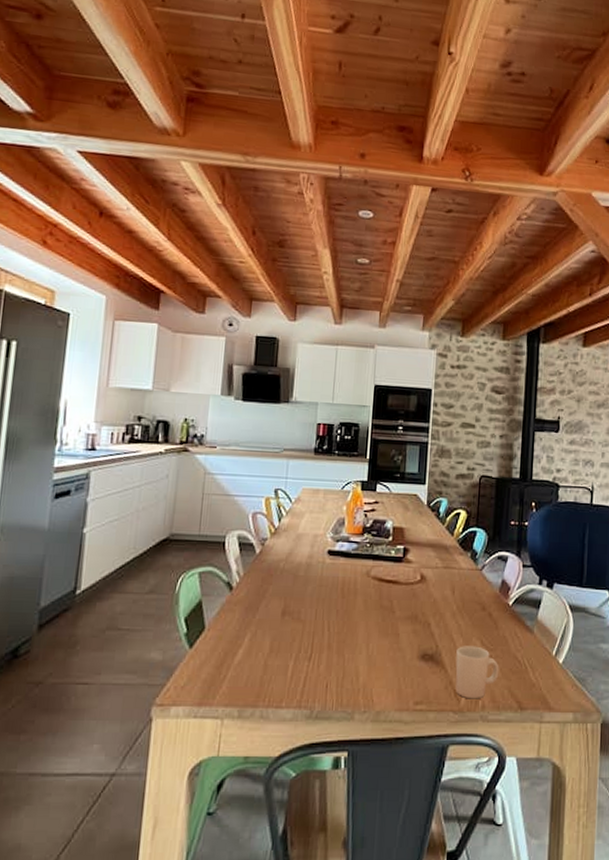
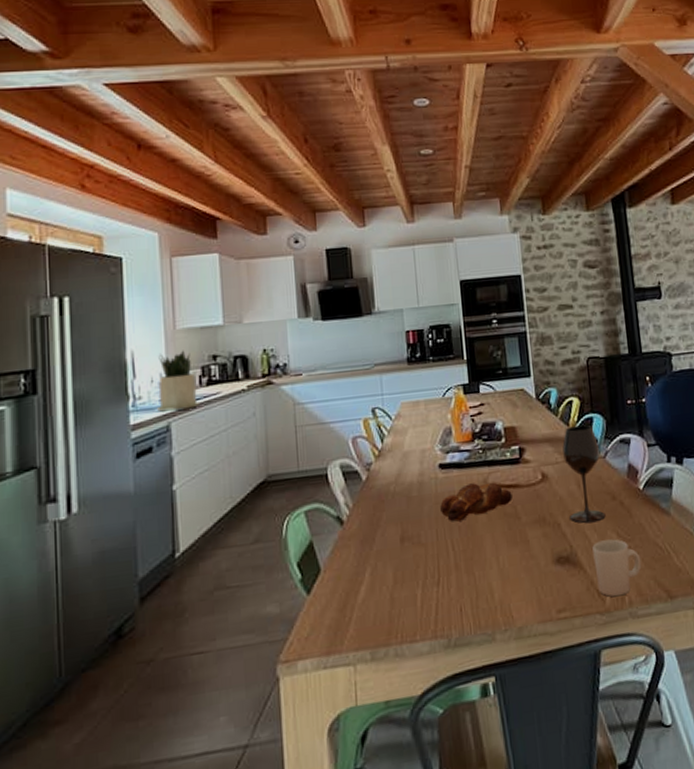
planter: none [79,407,121,462] -> present [156,350,201,412]
bread loaf: none [323,573,391,606] -> present [440,482,513,522]
wineglass: none [440,536,478,627] -> present [562,425,606,523]

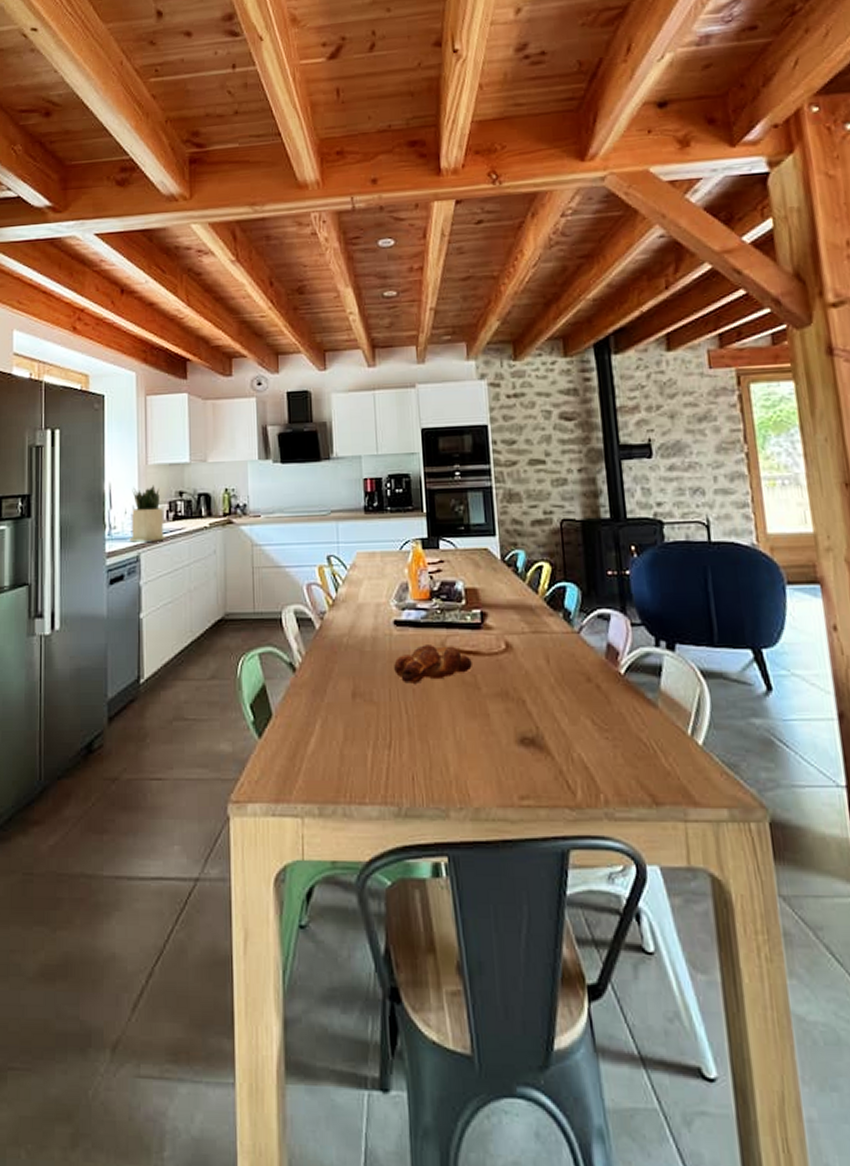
wineglass: present [562,425,606,523] -> none [530,594,579,703]
mug: present [592,539,642,597] -> none [562,726,621,792]

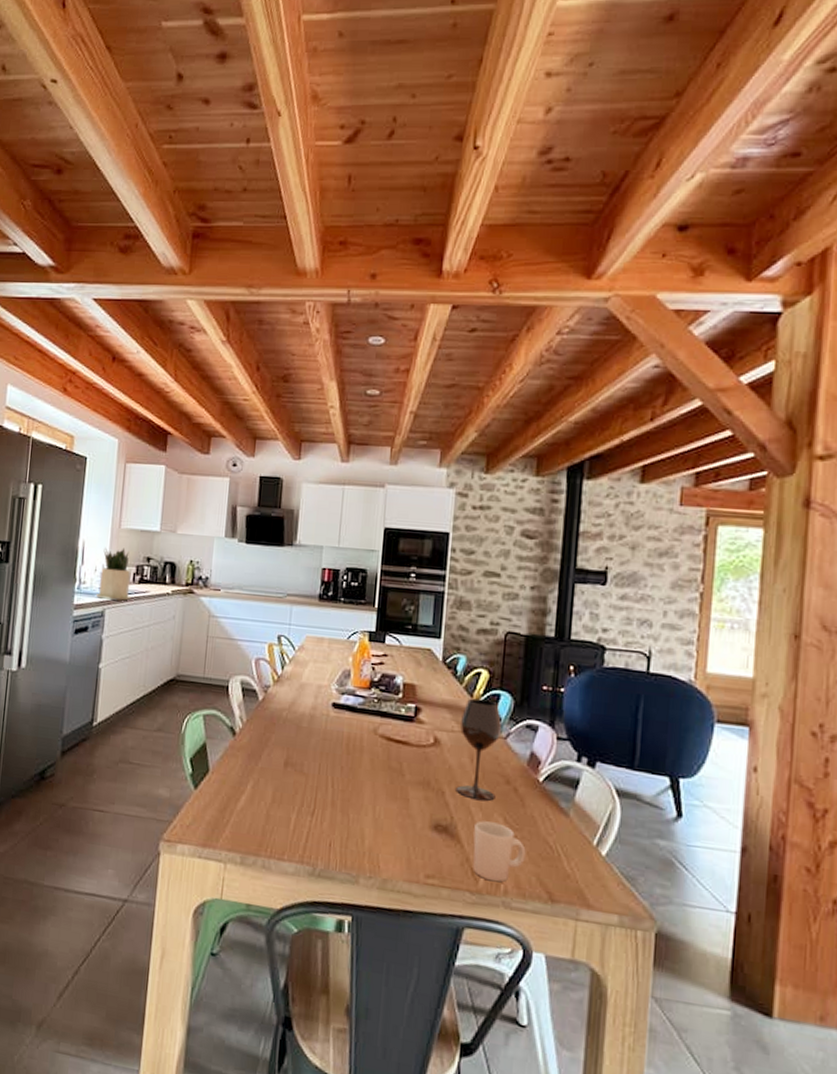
bread loaf: present [394,645,472,683] -> none [326,728,400,762]
wineglass: none [530,594,579,703] -> present [456,698,501,801]
mug: none [562,726,621,792] -> present [473,821,526,882]

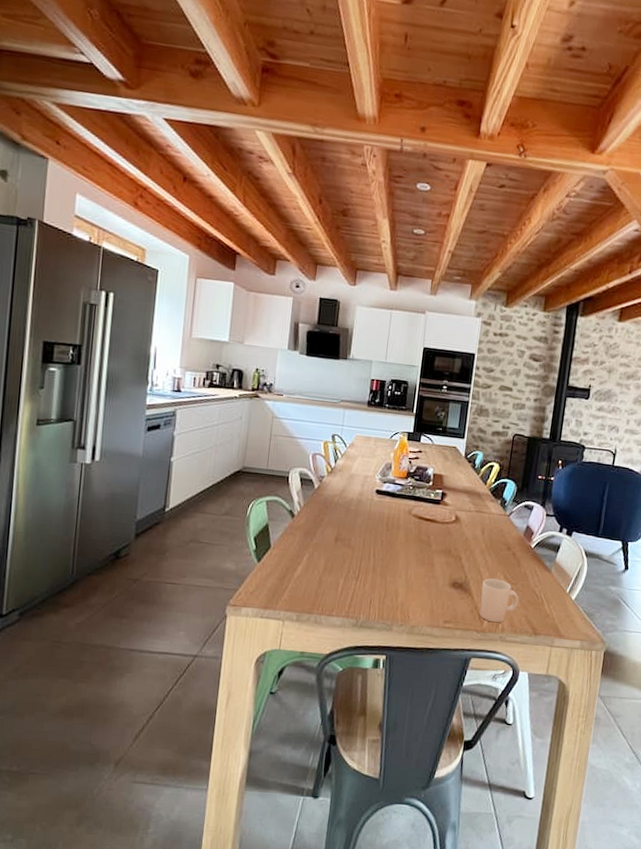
planter: present [95,547,132,601] -> none [167,354,202,403]
wineglass: present [456,698,501,801] -> none [470,485,507,563]

